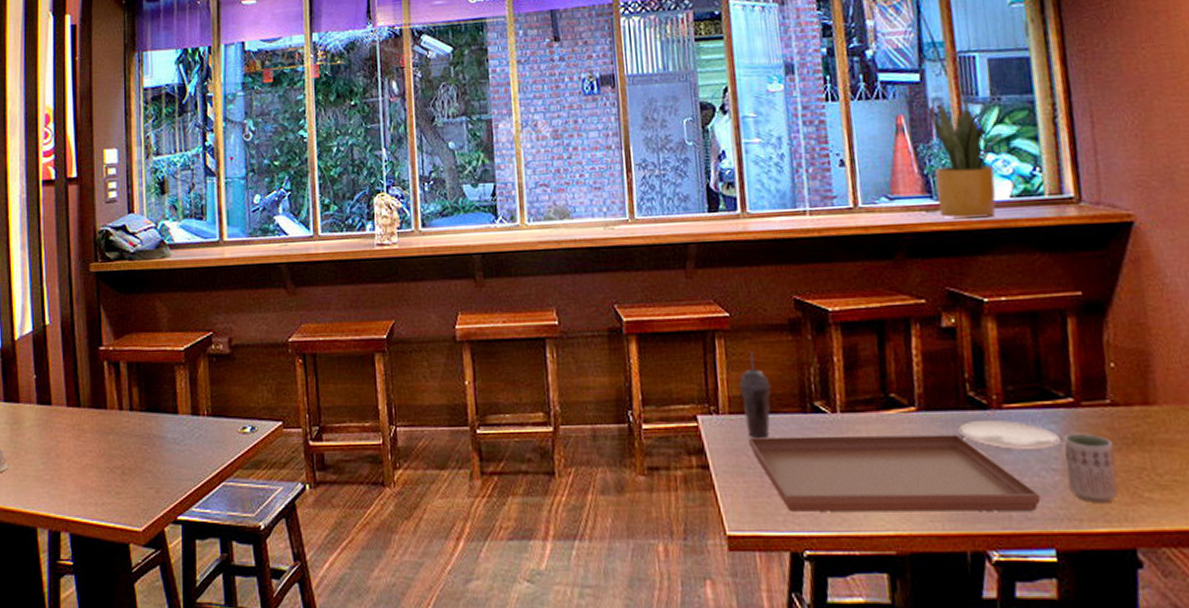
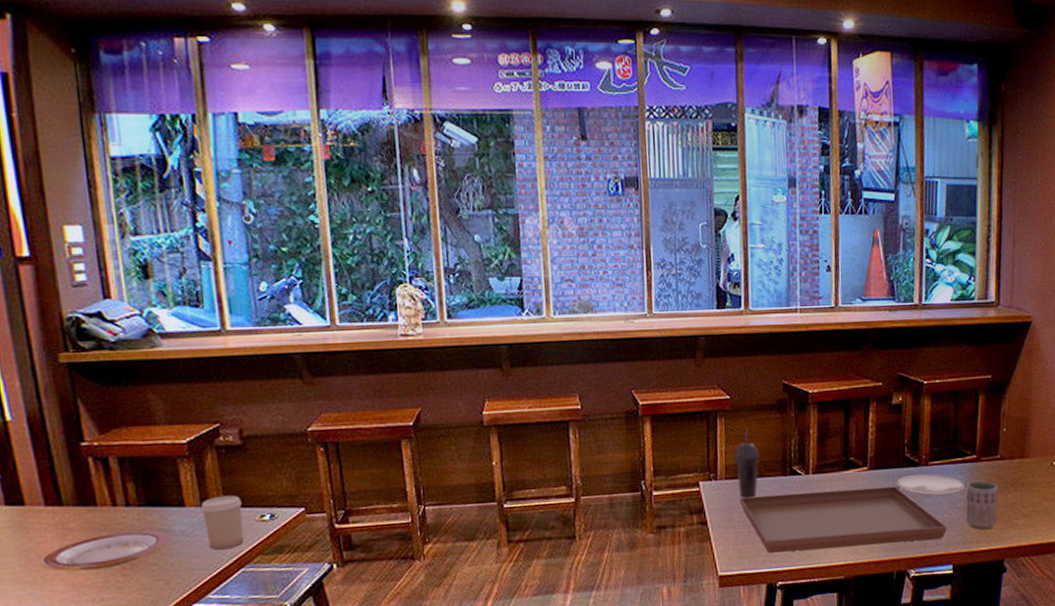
plate: none [58,436,163,473] -> present [40,530,170,571]
cup: none [191,404,227,461] -> present [200,495,244,550]
planter: present [925,97,1002,219] -> none [897,216,950,318]

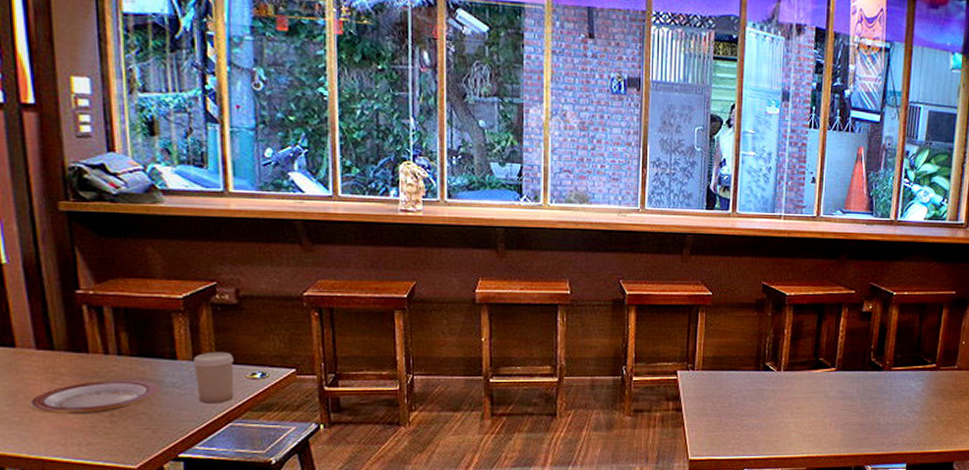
beverage cup: present [734,426,760,497] -> none [712,322,736,388]
serving tray: present [739,486,947,553] -> none [713,387,904,442]
plate: present [896,474,964,496] -> none [861,379,923,399]
cup: present [966,480,999,530] -> none [922,388,954,434]

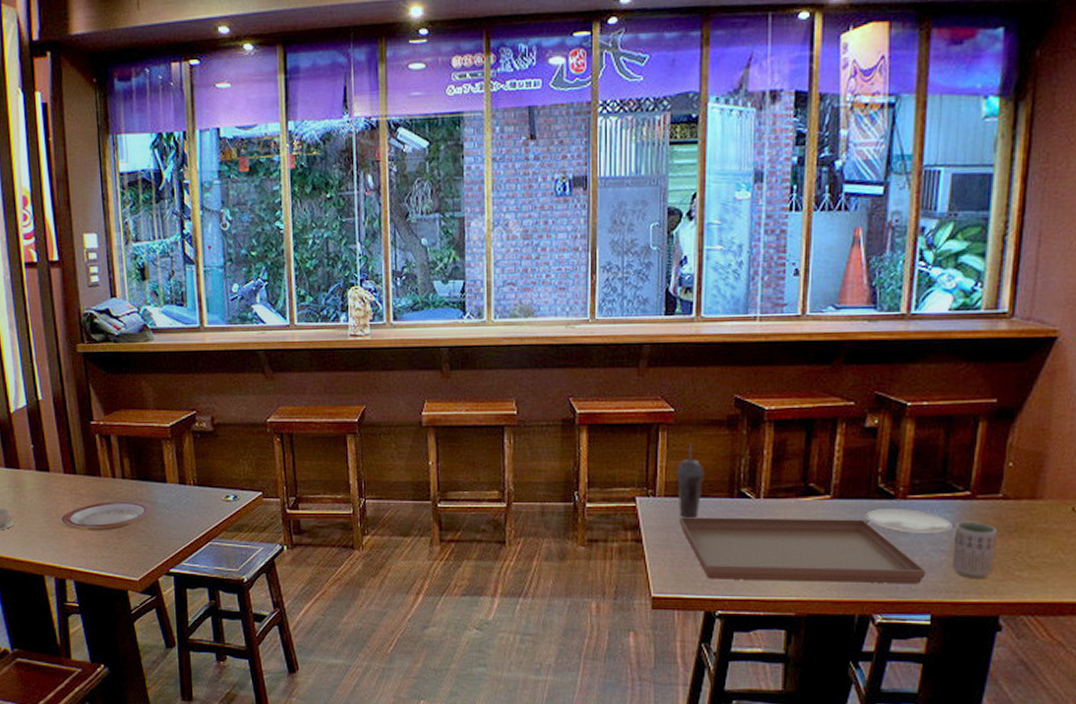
cup: present [192,352,234,404] -> none [178,475,212,524]
beverage cup: none [712,322,736,388] -> present [676,442,705,517]
serving tray: none [713,387,904,442] -> present [678,517,926,583]
plate: none [861,379,923,399] -> present [865,509,952,534]
cup: none [922,388,954,434] -> present [952,521,998,579]

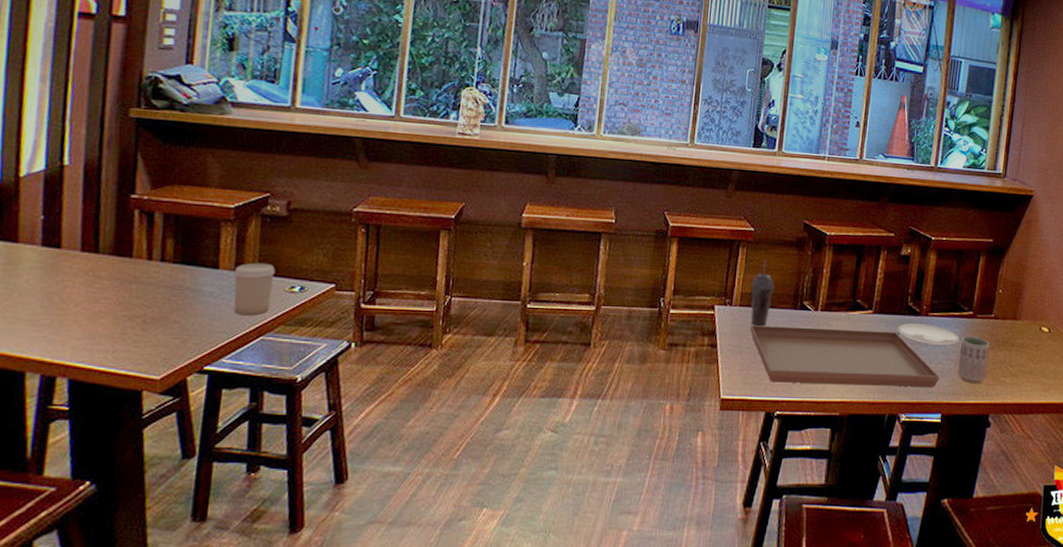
plate: present [59,501,154,531] -> none [62,286,197,321]
cup: none [178,475,212,524] -> present [233,263,275,316]

